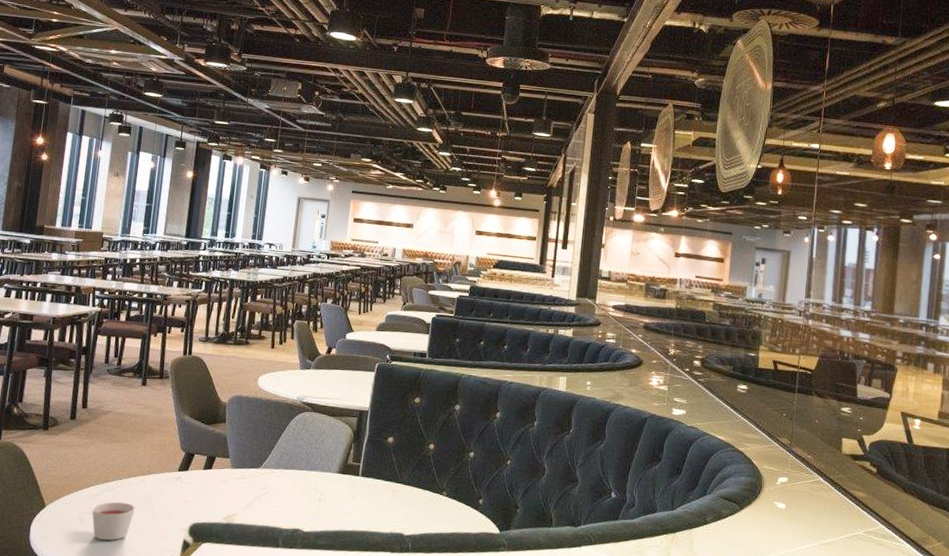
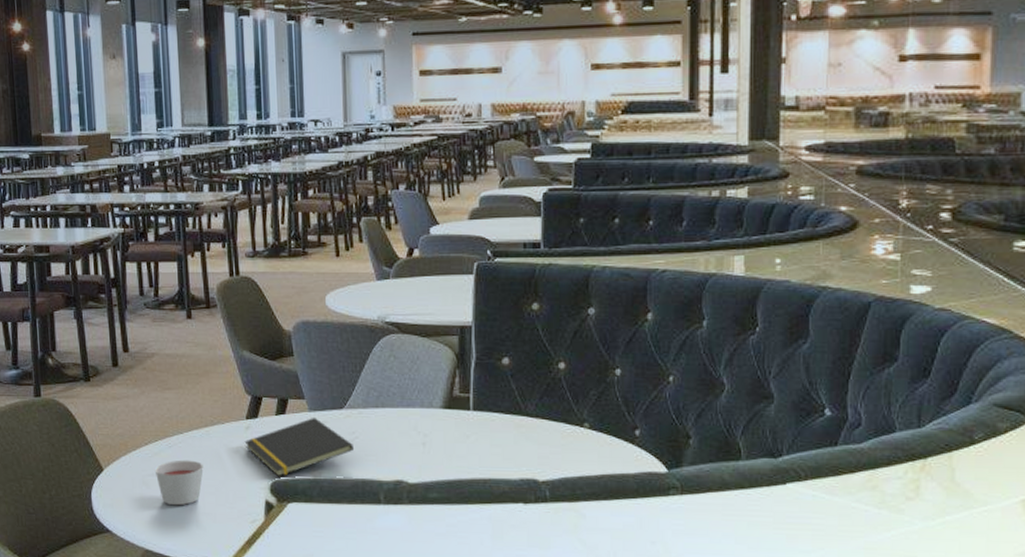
notepad: none [173,474,264,521] -> present [244,418,355,477]

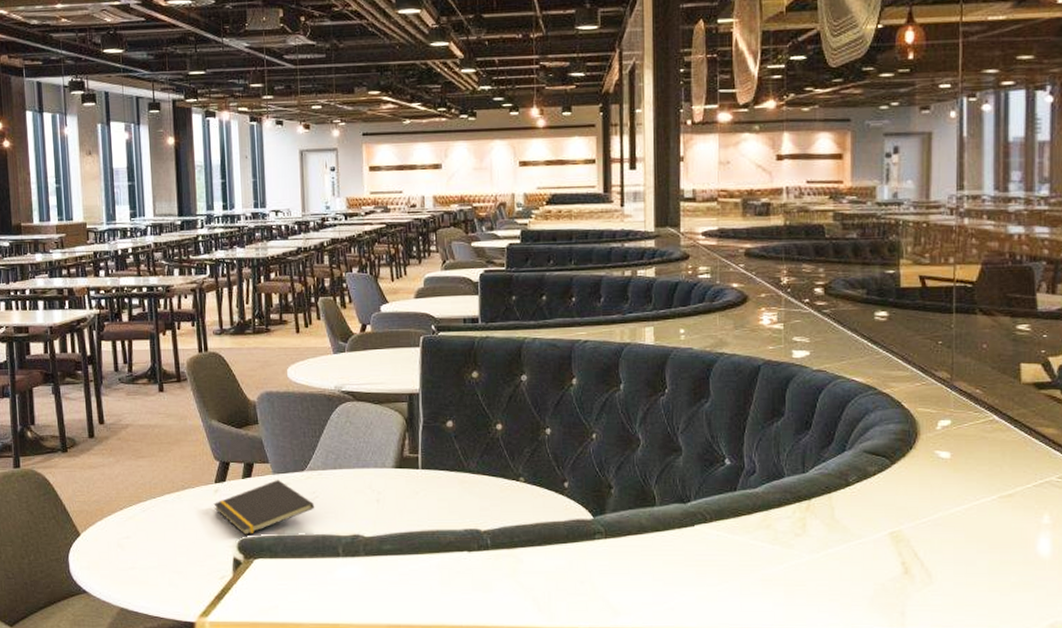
candle: present [154,460,204,506] -> none [129,522,175,566]

